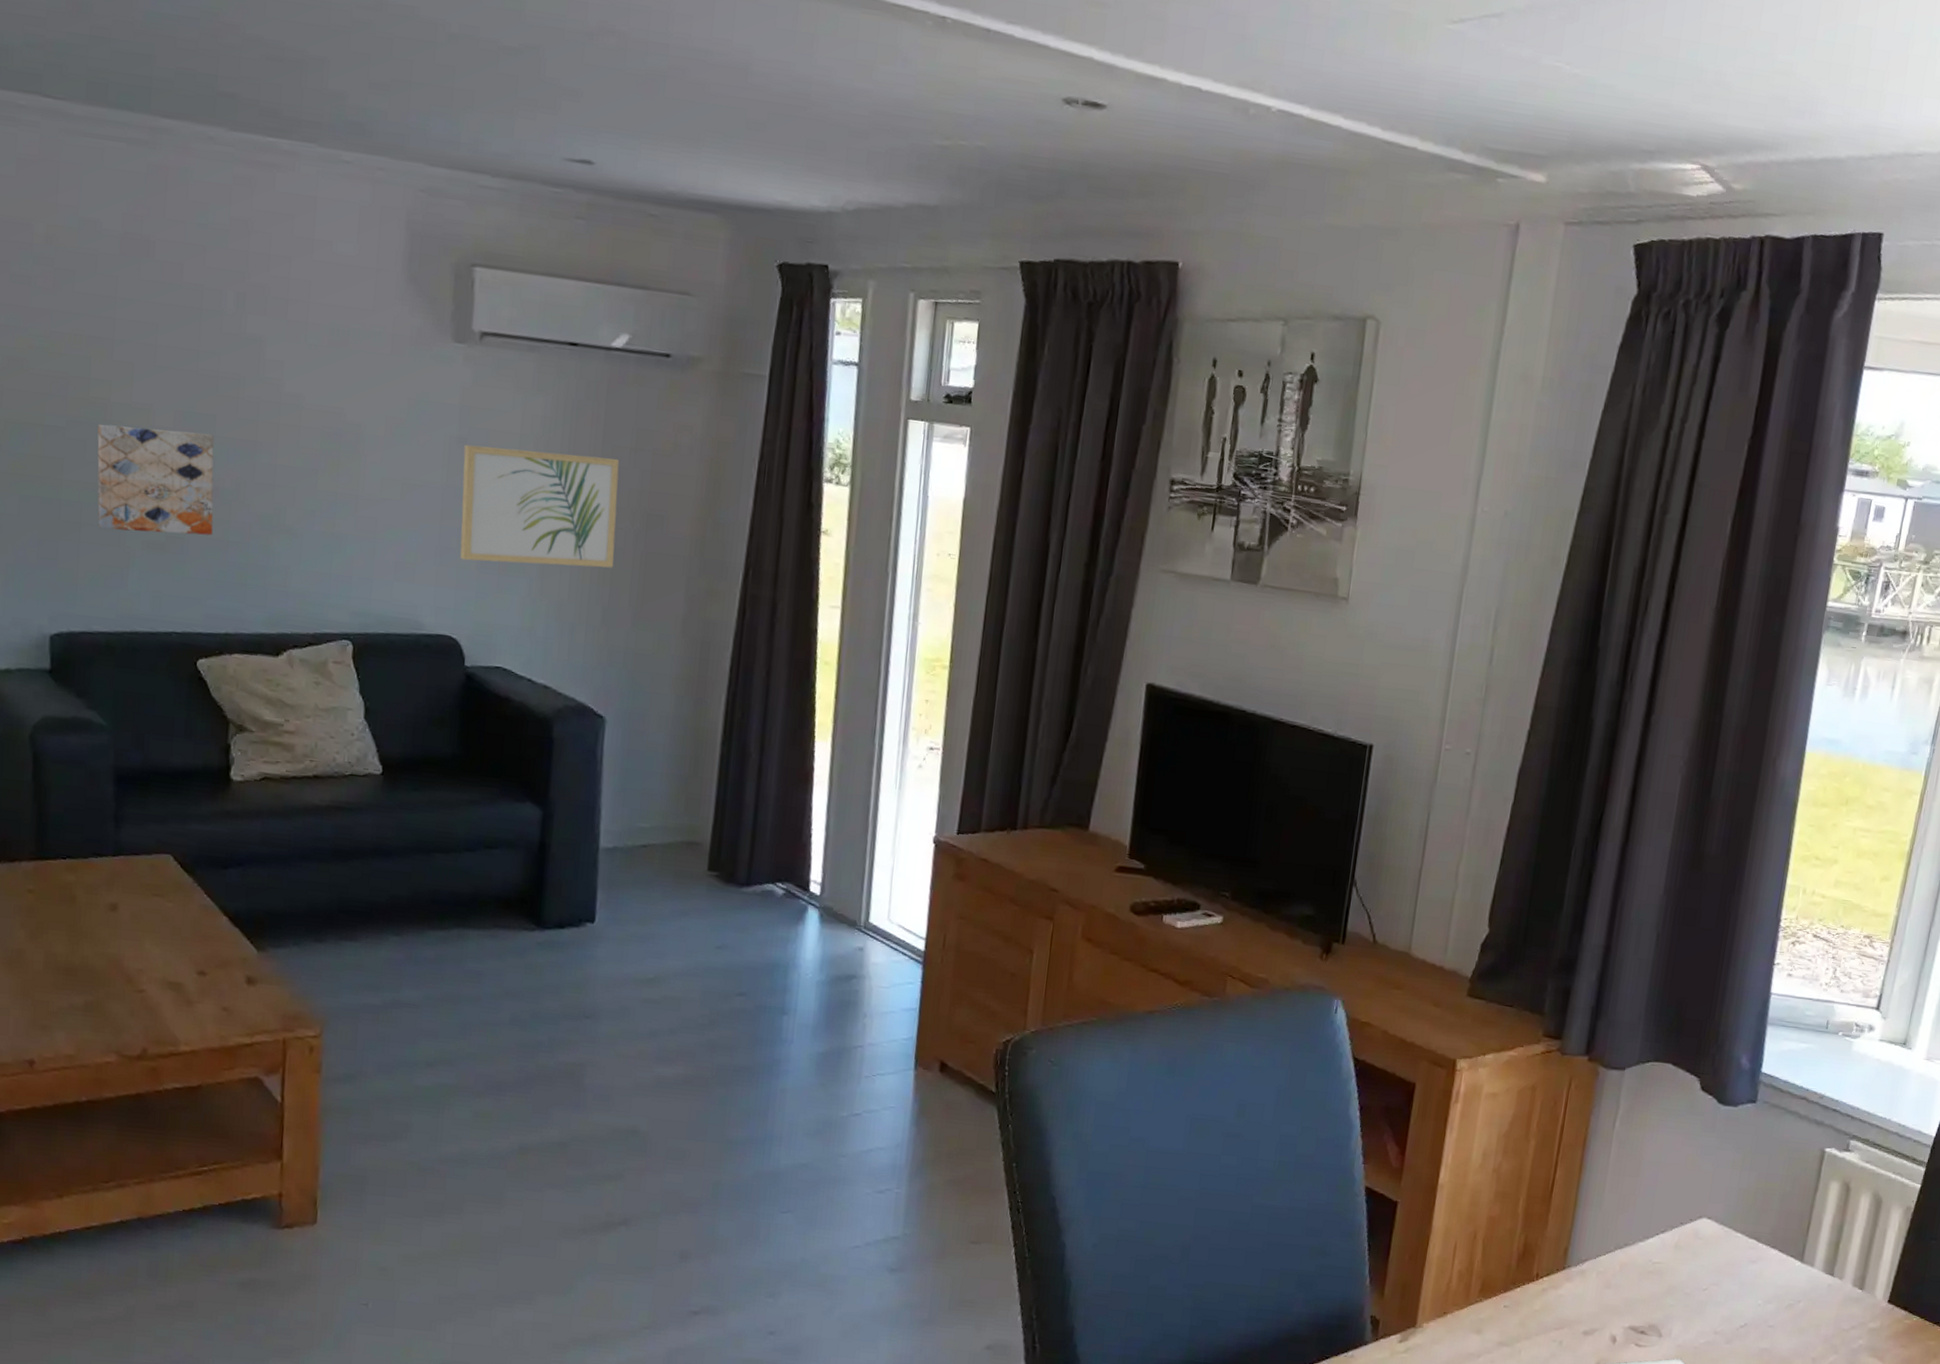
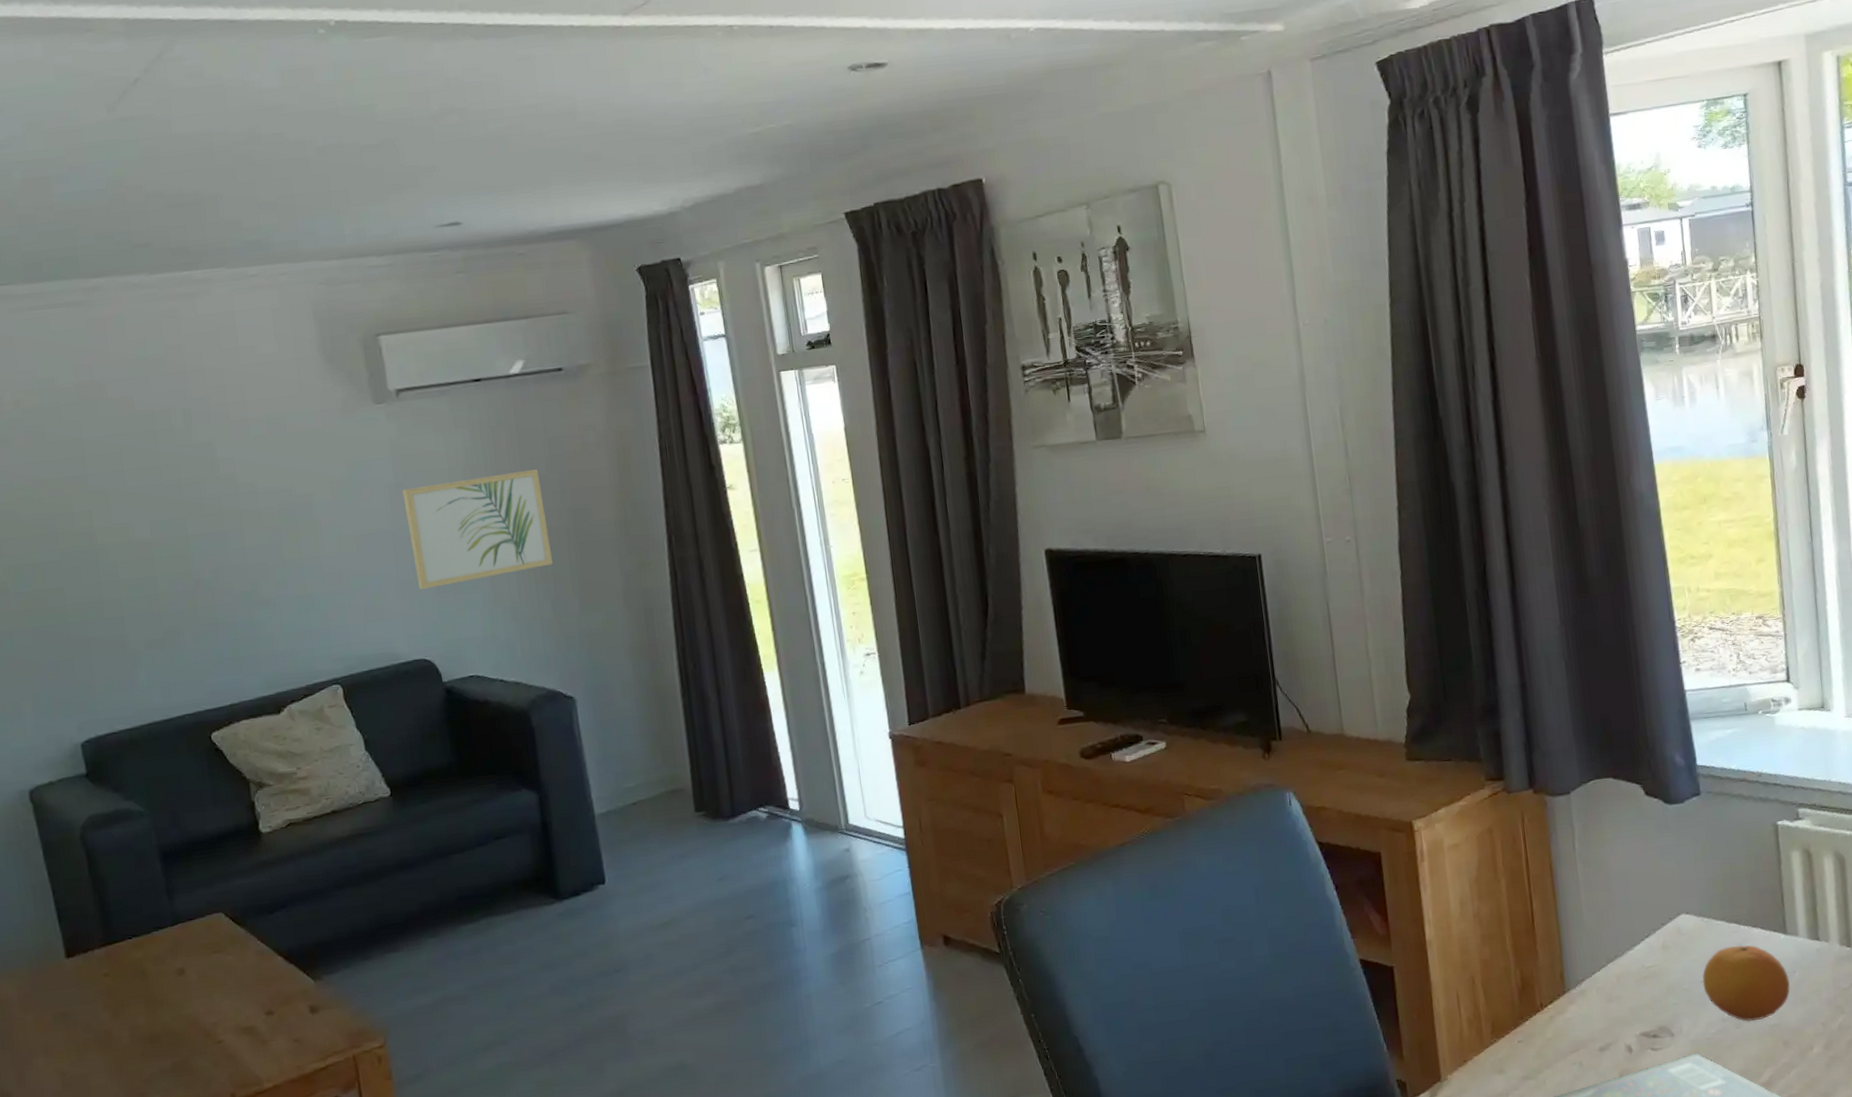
wall art: present [97,424,214,536] -> none [87,535,202,640]
fruit: none [1704,1261,1793,1341] -> present [1702,945,1790,1022]

